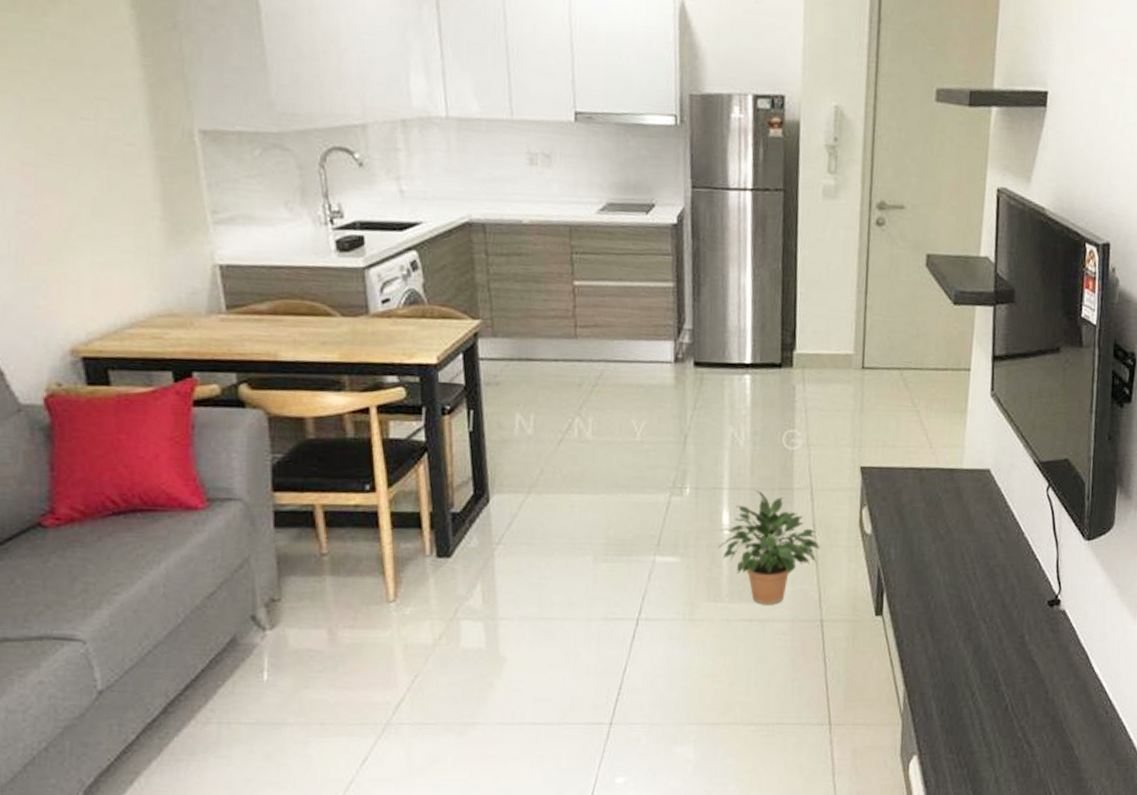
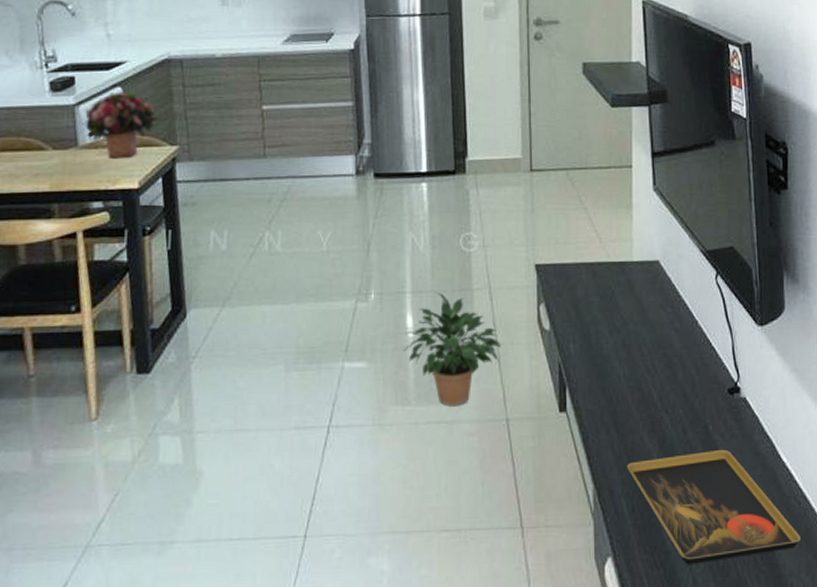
bouquet: none [373,254,459,330] -> present [81,90,159,158]
decorative tray: none [939,658,1105,765] -> present [627,449,800,564]

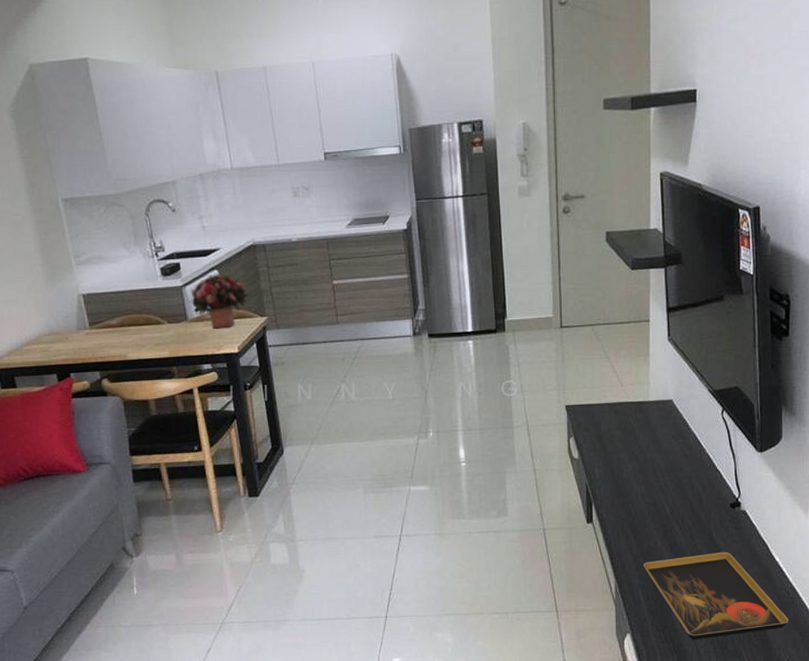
potted plant: present [404,293,502,407] -> none [458,430,538,520]

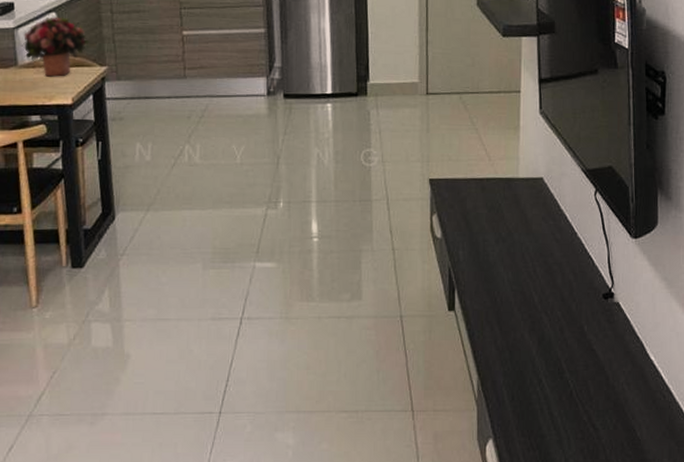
decorative tray: present [643,551,788,640] -> none [509,347,664,447]

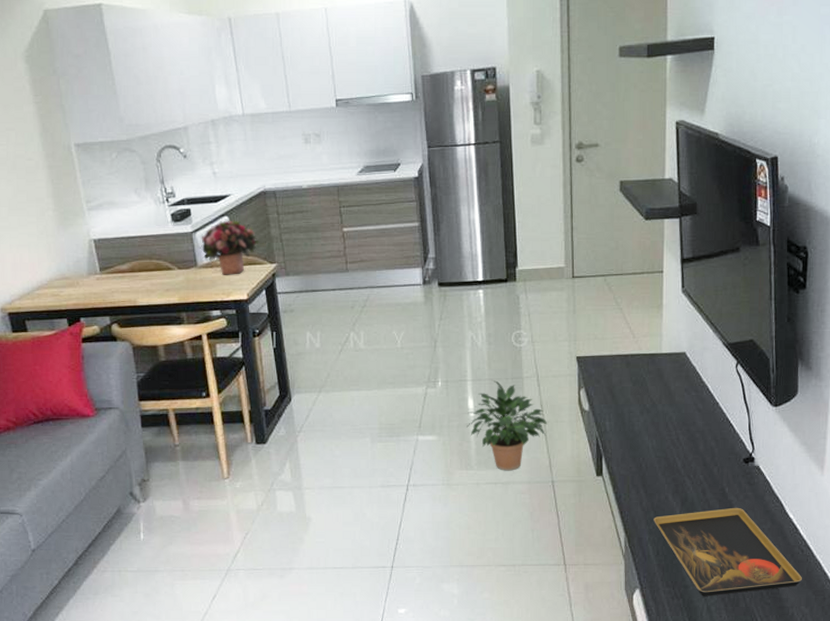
potted plant: none [309,202,397,304] -> present [467,380,548,471]
decorative tray: none [509,347,664,447] -> present [654,507,802,596]

